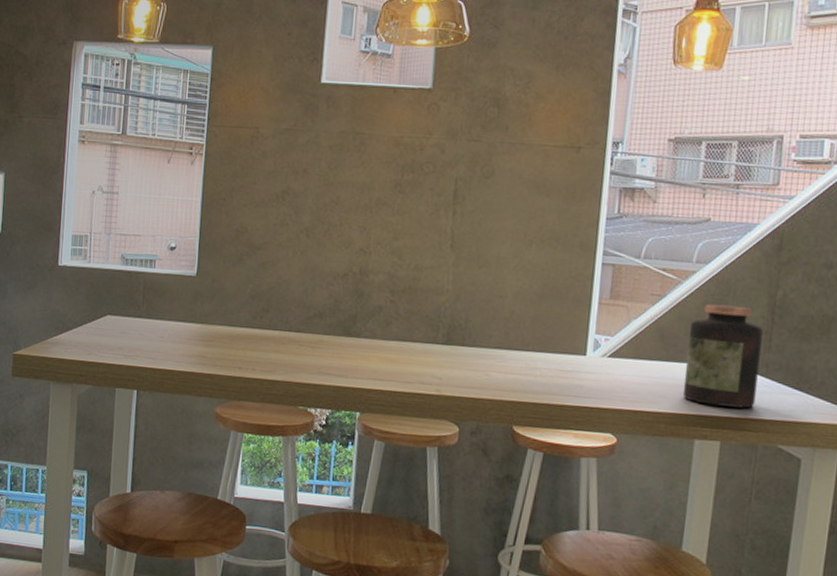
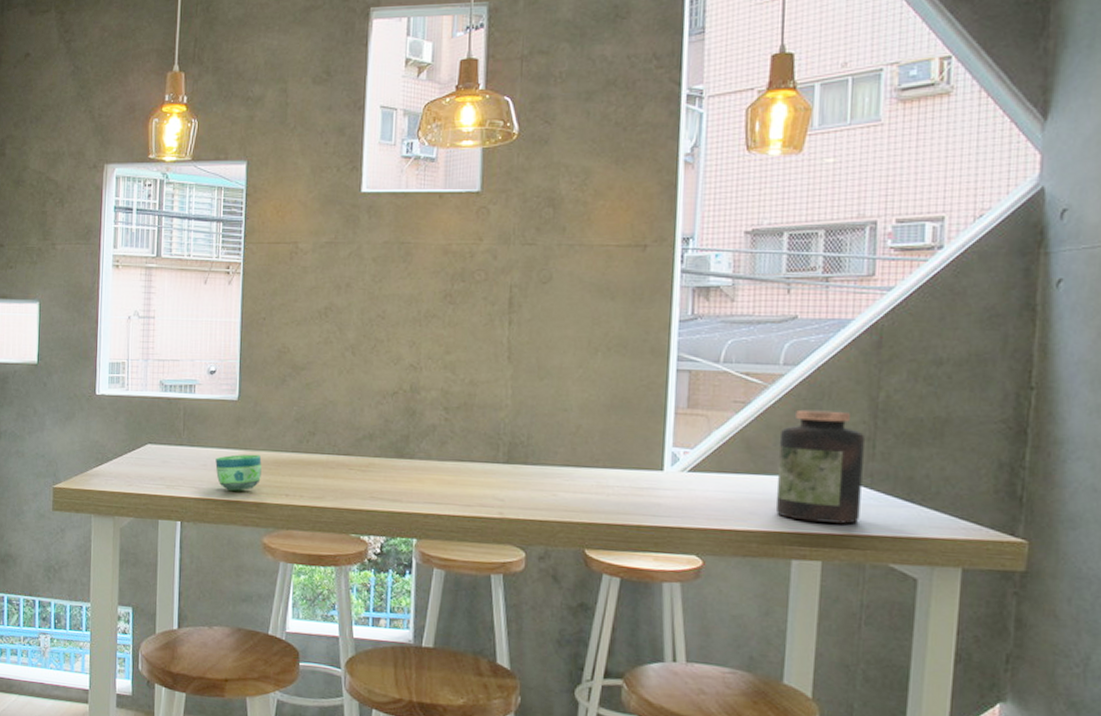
cup: none [172,327,217,363] -> present [215,454,262,491]

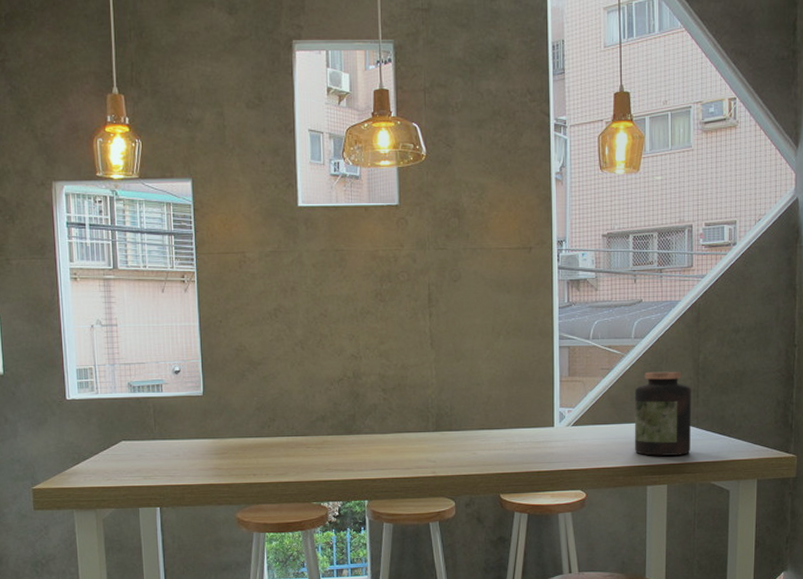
cup: present [215,454,262,491] -> none [187,442,230,476]

